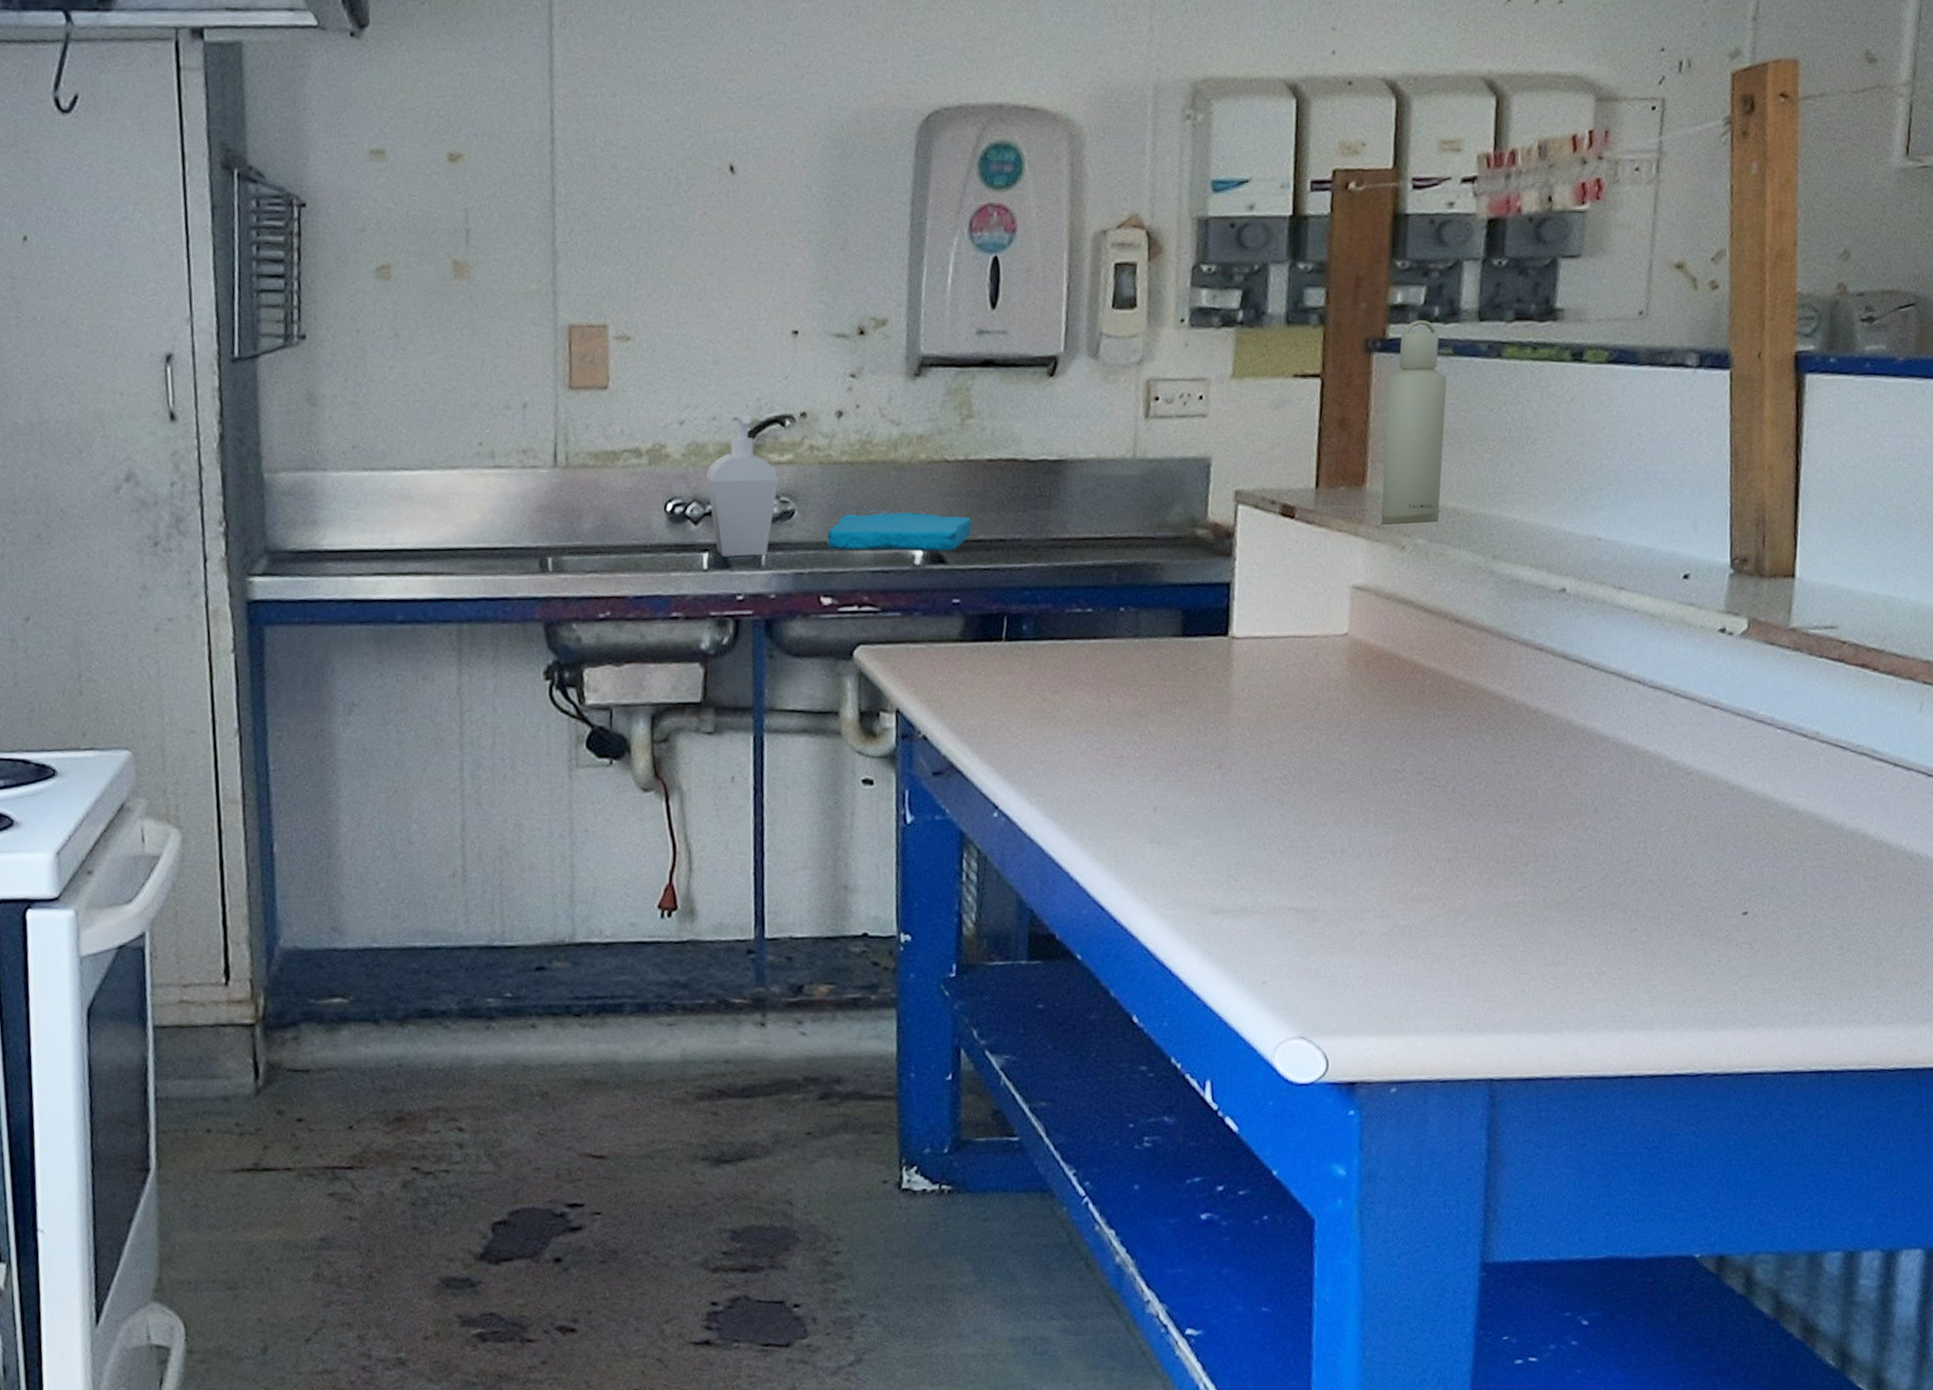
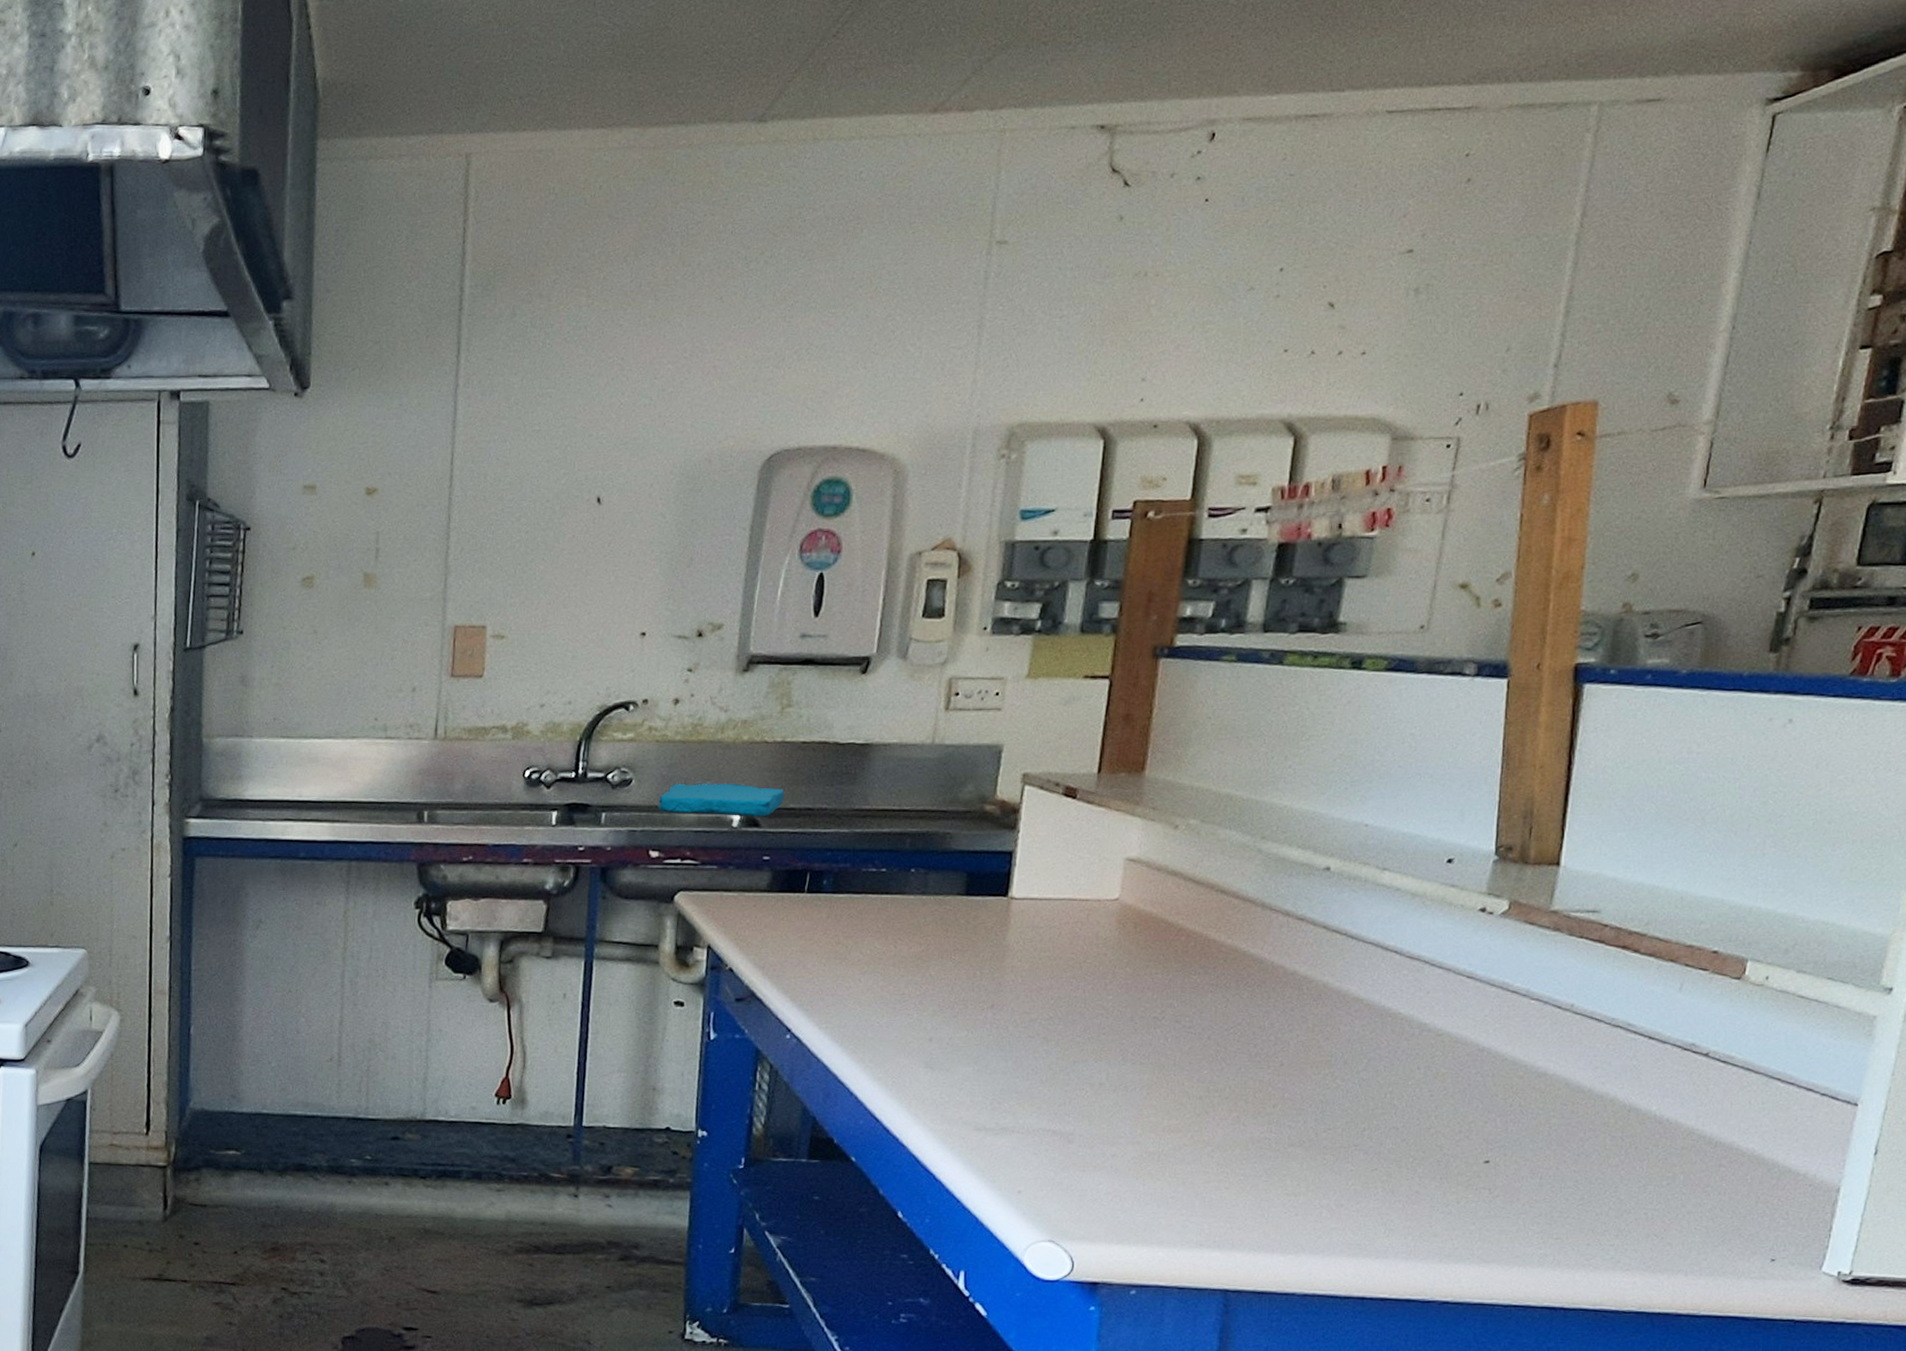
soap bottle: present [706,413,778,557] -> none [560,699,620,816]
bottle: present [1381,320,1447,527] -> none [1157,631,1229,809]

